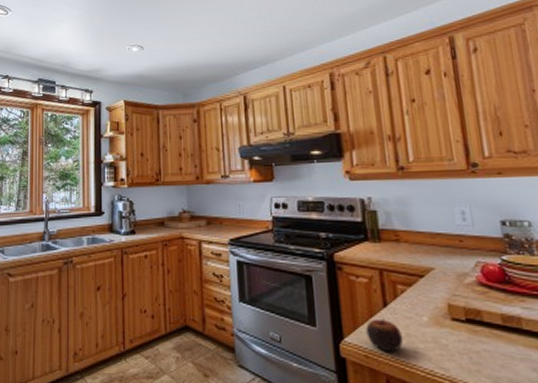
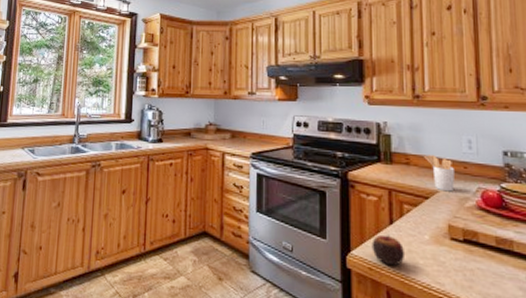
utensil holder: none [415,230,451,268] -> present [424,155,455,192]

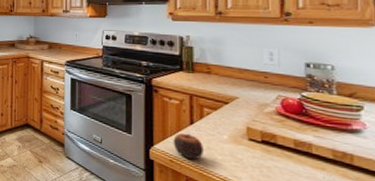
utensil holder: present [424,155,455,192] -> none [225,65,254,99]

